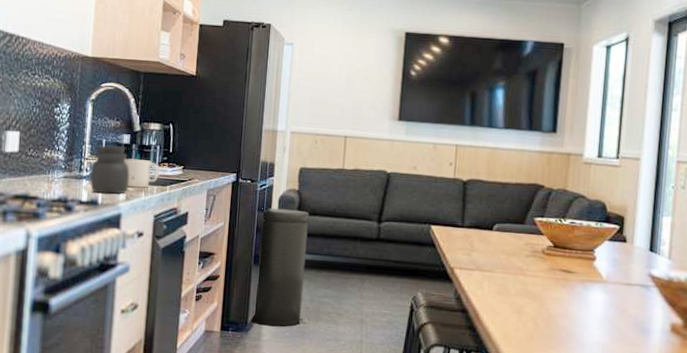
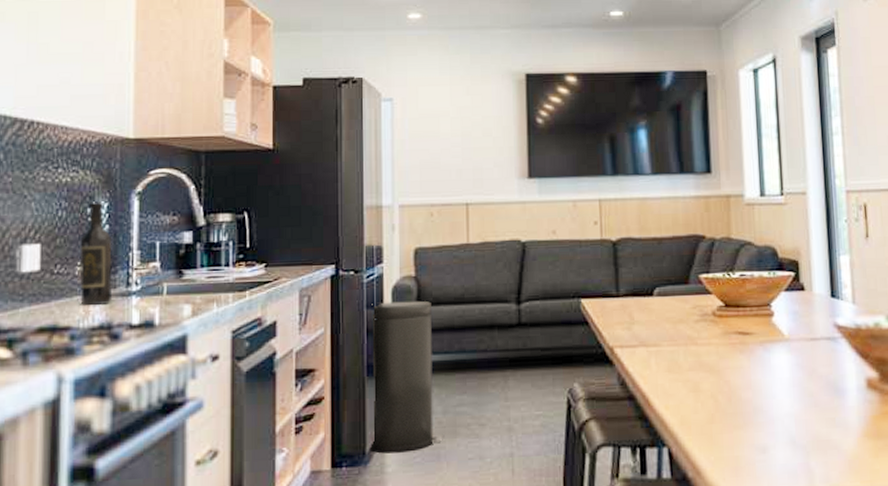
wine bottle: none [45,103,71,183] -> present [79,201,113,306]
jar: present [89,145,130,195] -> none [141,247,195,311]
mug: present [124,158,159,189] -> none [187,260,234,299]

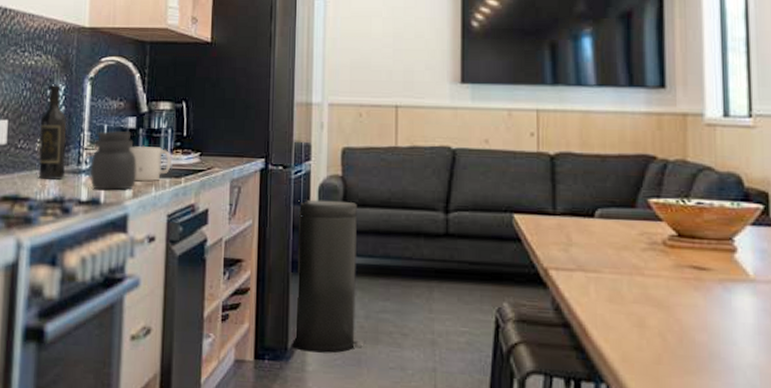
jar: none [141,247,195,311] -> present [89,131,137,191]
mug: none [187,260,234,299] -> present [130,145,172,182]

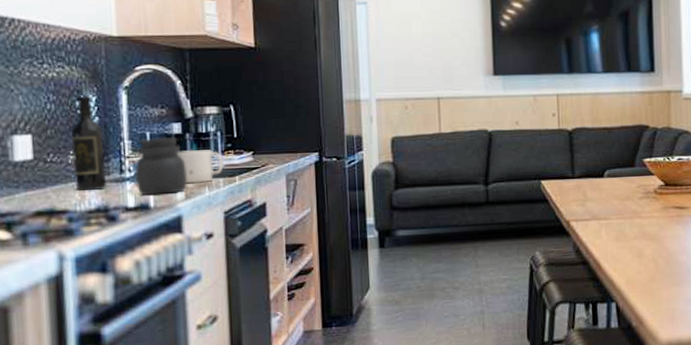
pedal bin: present [288,199,366,353] -> none [353,183,423,314]

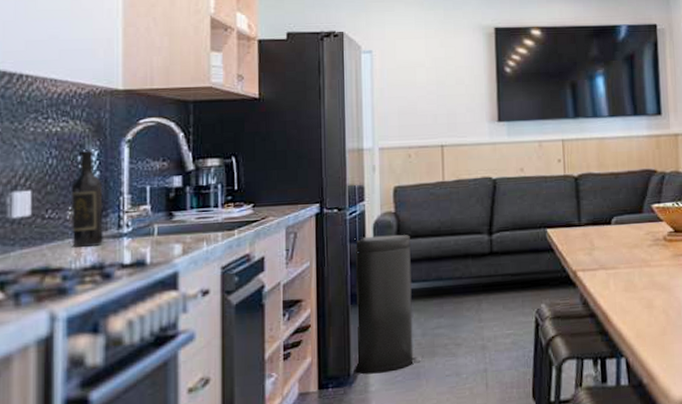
jar: present [134,137,187,195] -> none [132,191,185,251]
mug: present [177,149,224,184] -> none [177,202,223,239]
pedal bin: none [353,183,423,314] -> present [351,234,424,374]

